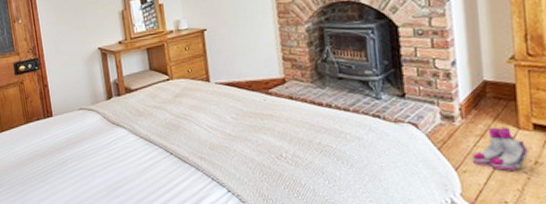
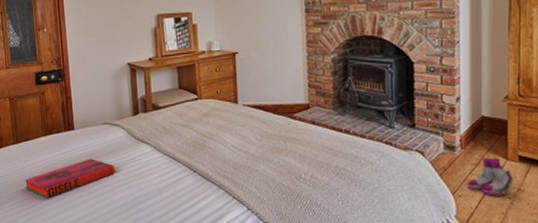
hardback book: none [11,144,94,185] -> present [25,158,115,199]

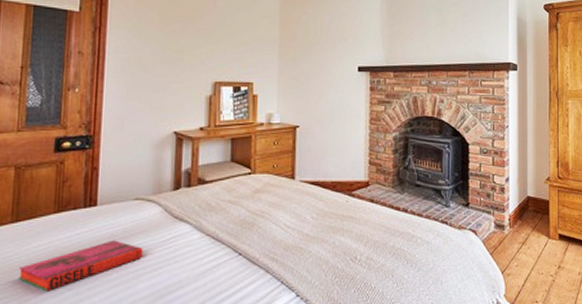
boots: present [467,157,513,196] -> none [515,236,554,274]

